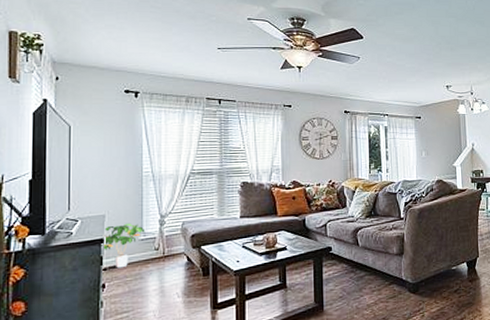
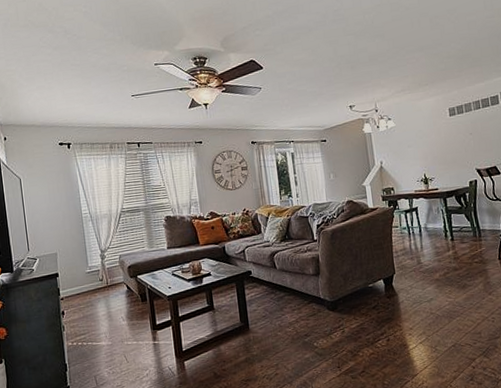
potted plant: present [101,223,146,268] -> none [57,258,91,298]

